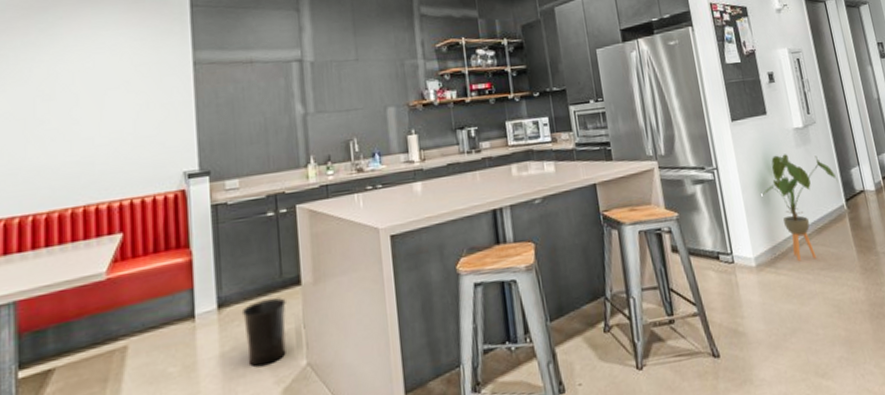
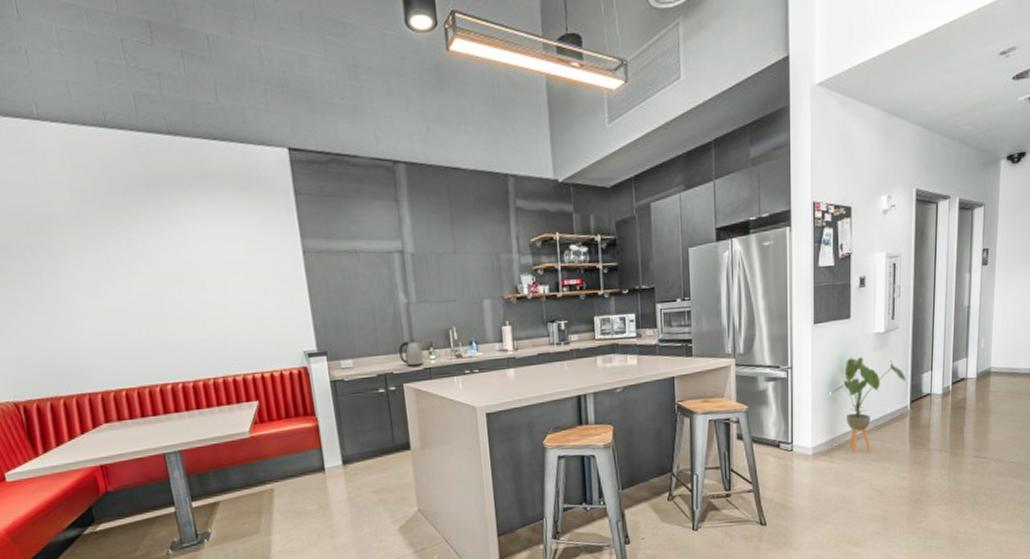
waste bin: present [241,297,286,367] -> none [362,459,401,510]
kettle: none [293,153,321,186] -> present [399,340,424,368]

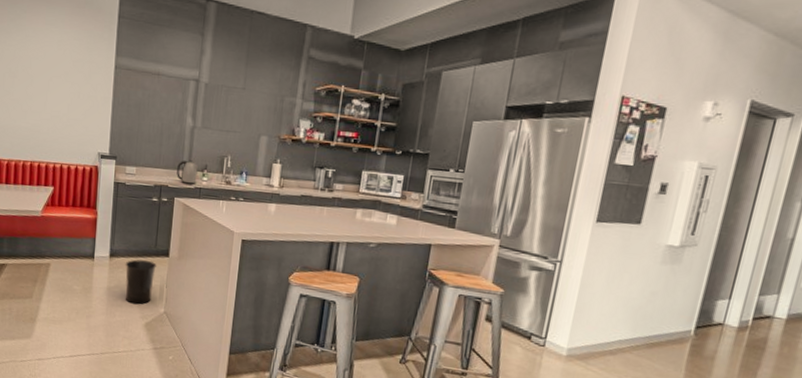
waste bin: none [362,459,401,510] -> present [125,259,157,305]
house plant: present [831,357,907,453] -> none [601,265,697,369]

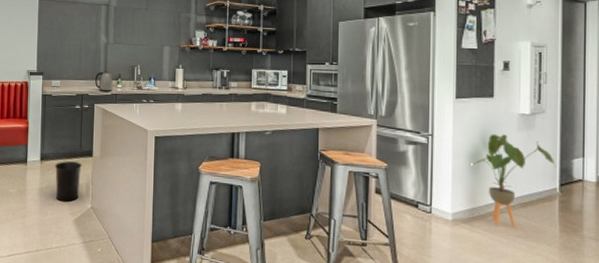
house plant: none [601,265,697,369] -> present [473,134,556,227]

